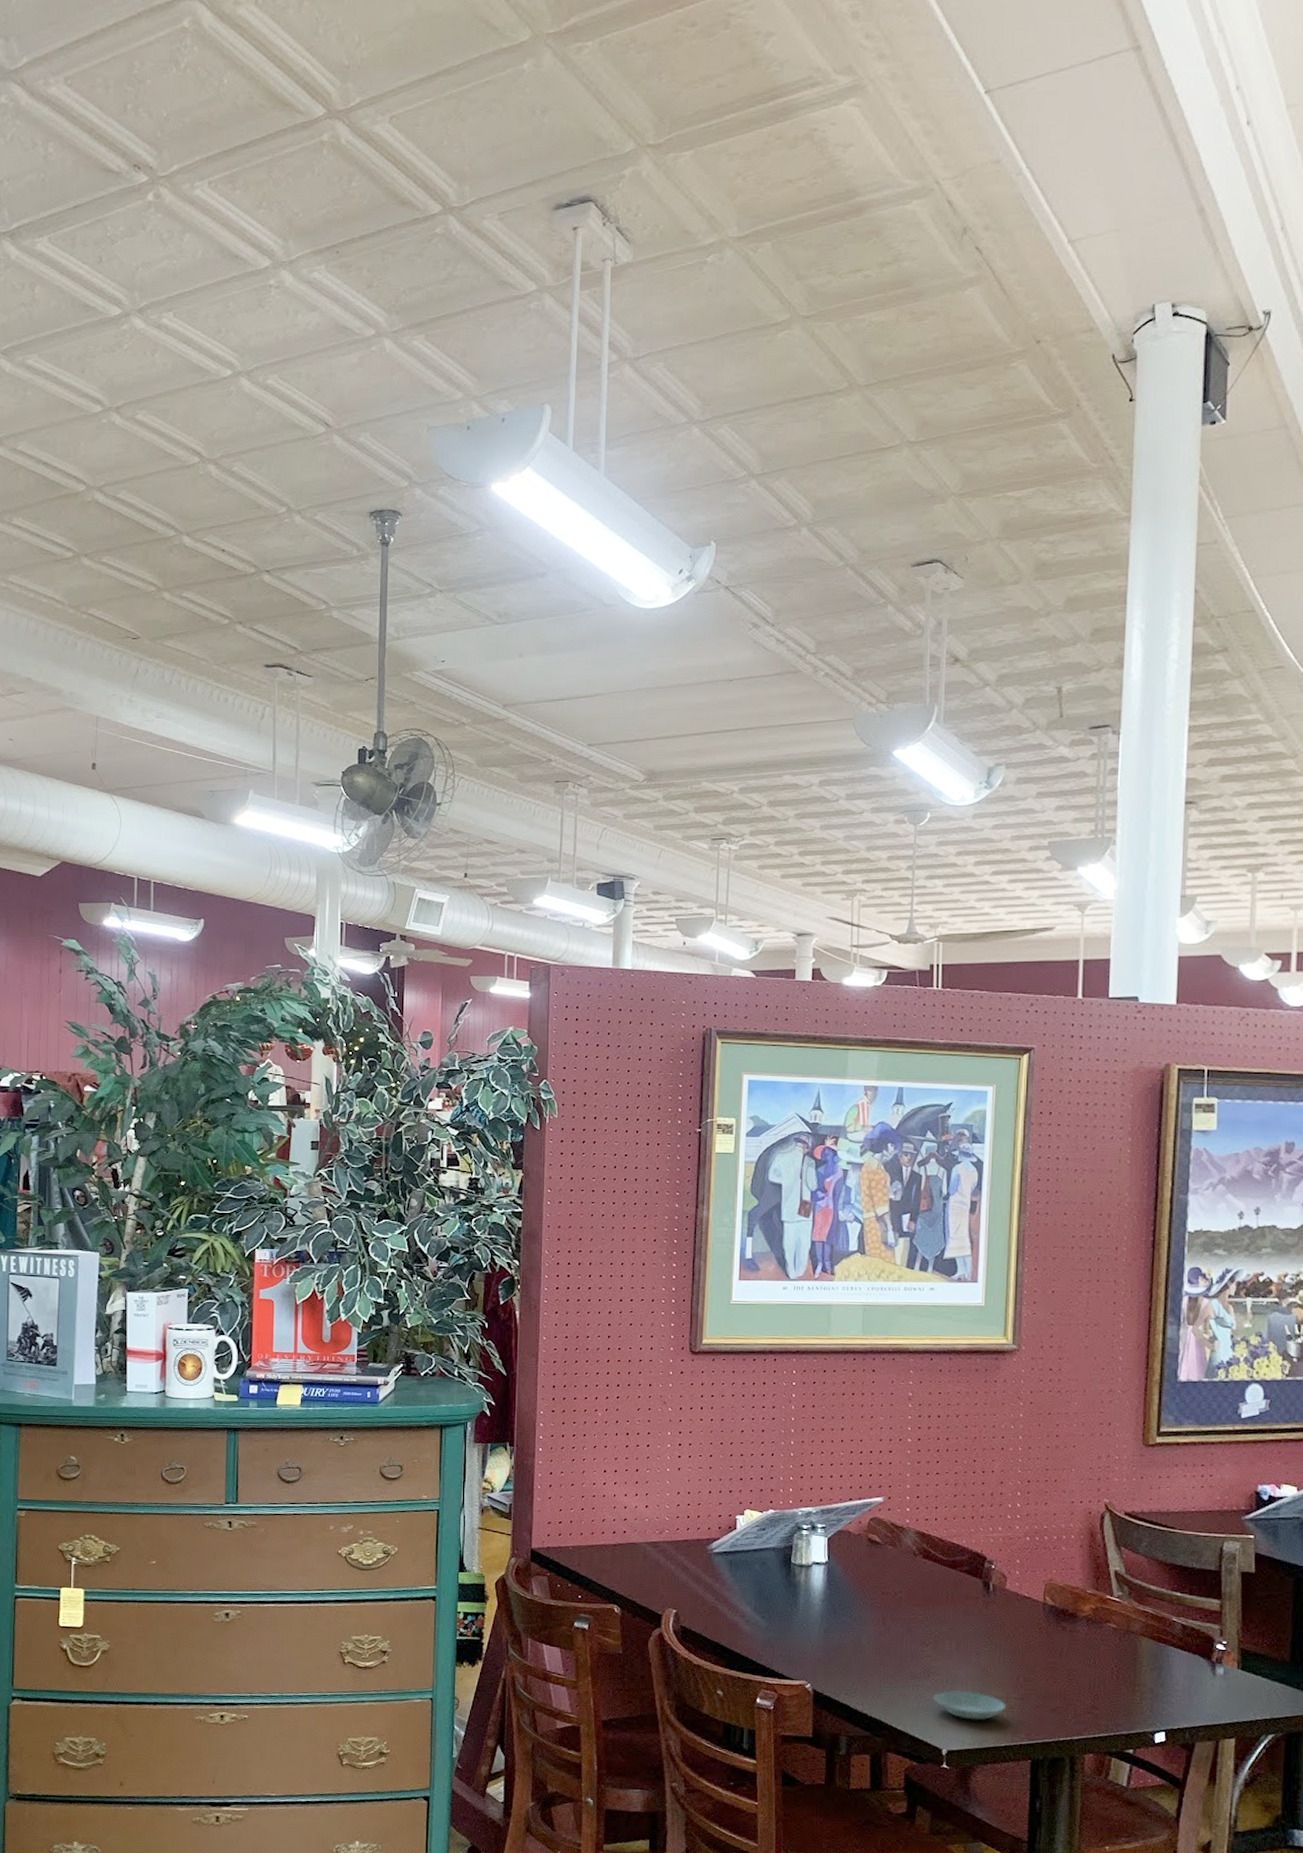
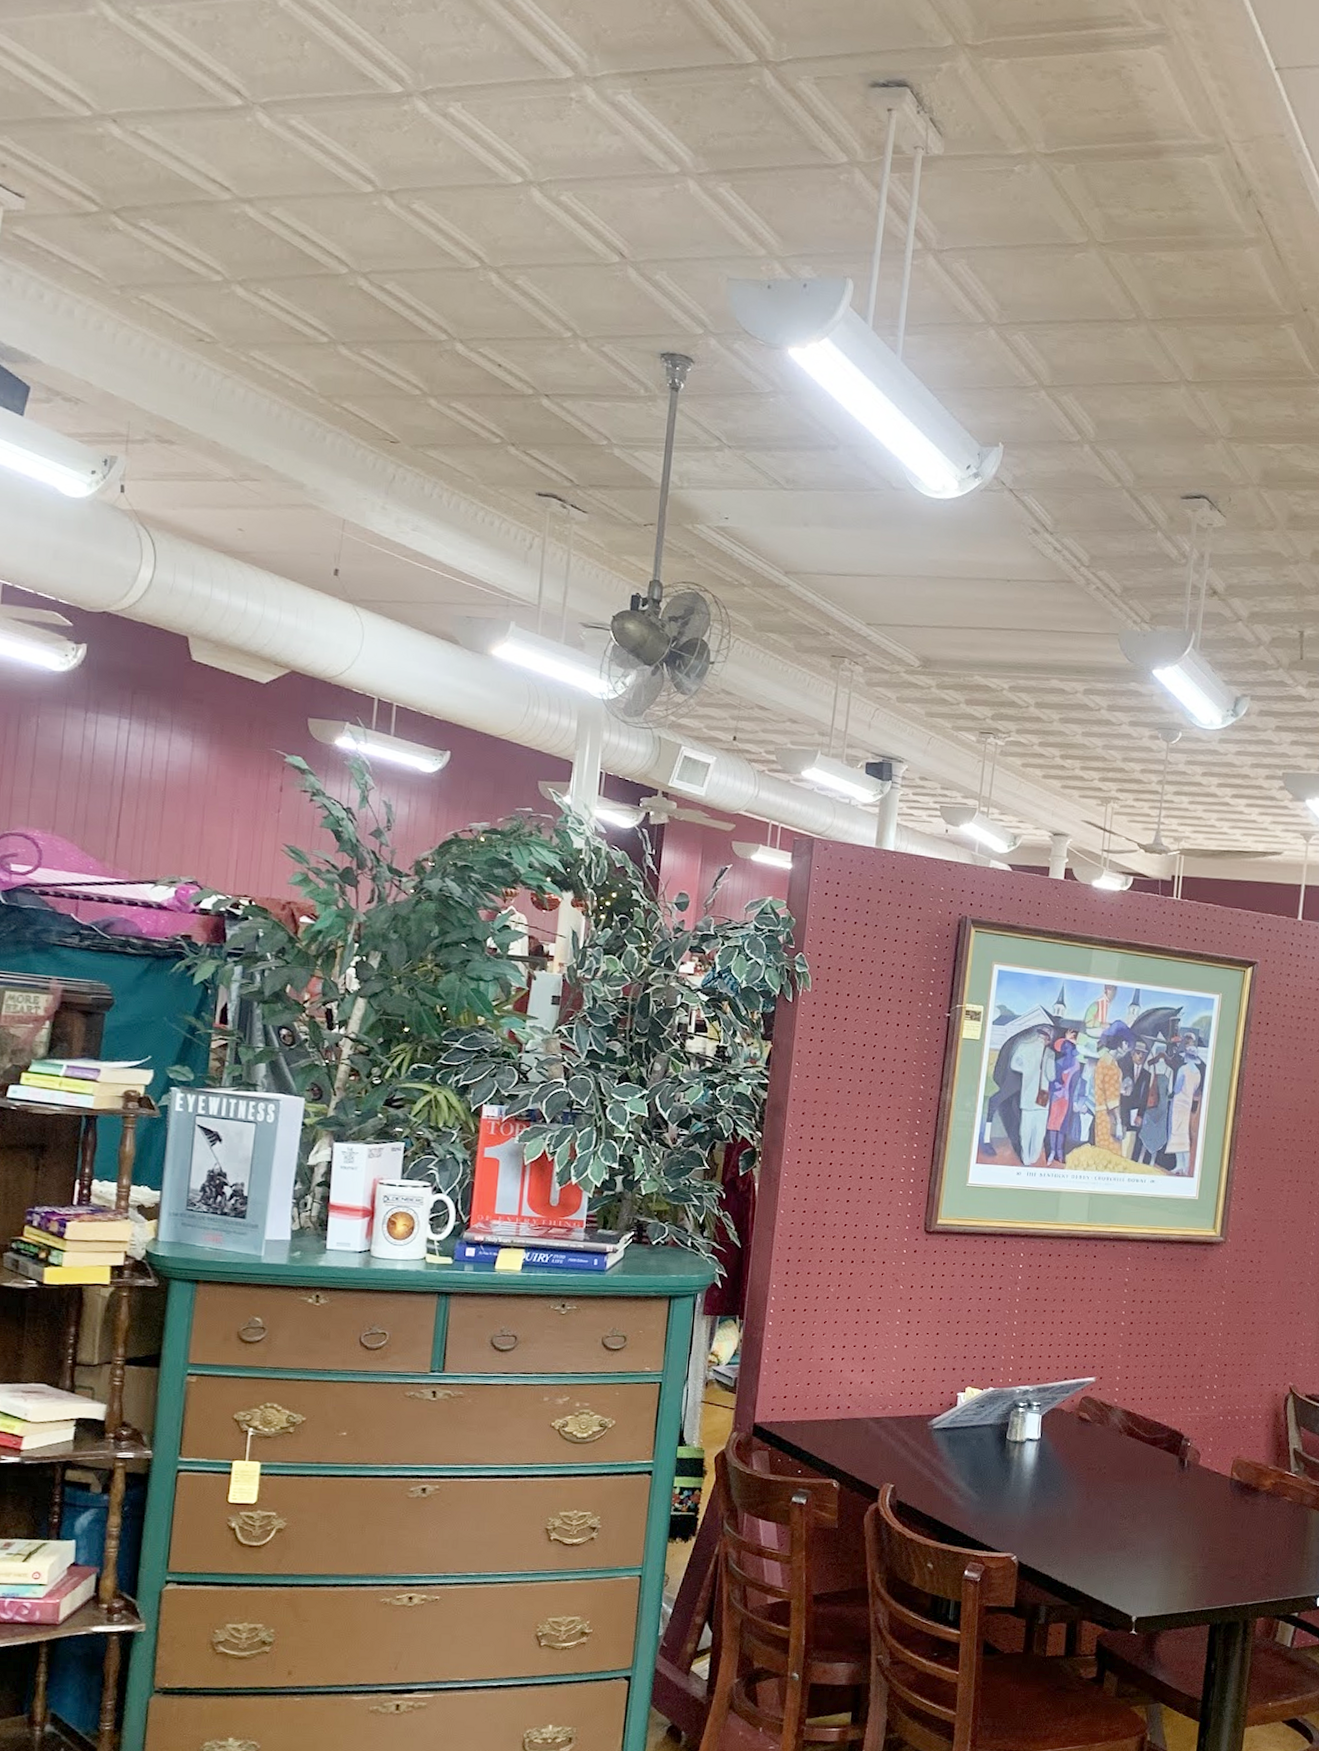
saucer: present [934,1690,1005,1721] -> none [1128,1560,1191,1589]

